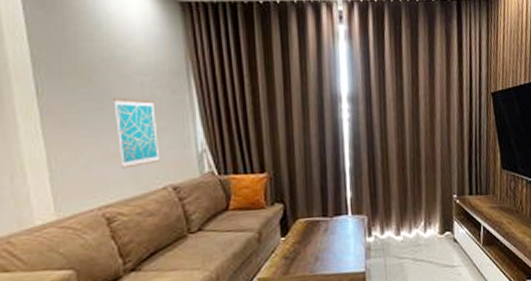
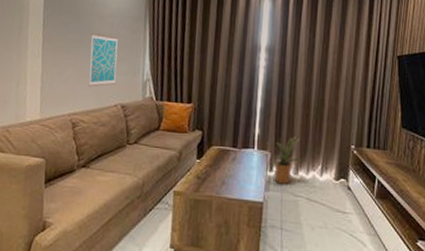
house plant: none [361,194,402,248] -> present [266,136,301,184]

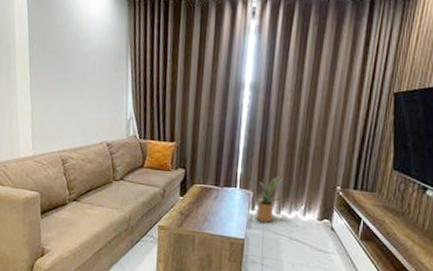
wall art: present [89,33,118,87] -> none [75,72,101,125]

